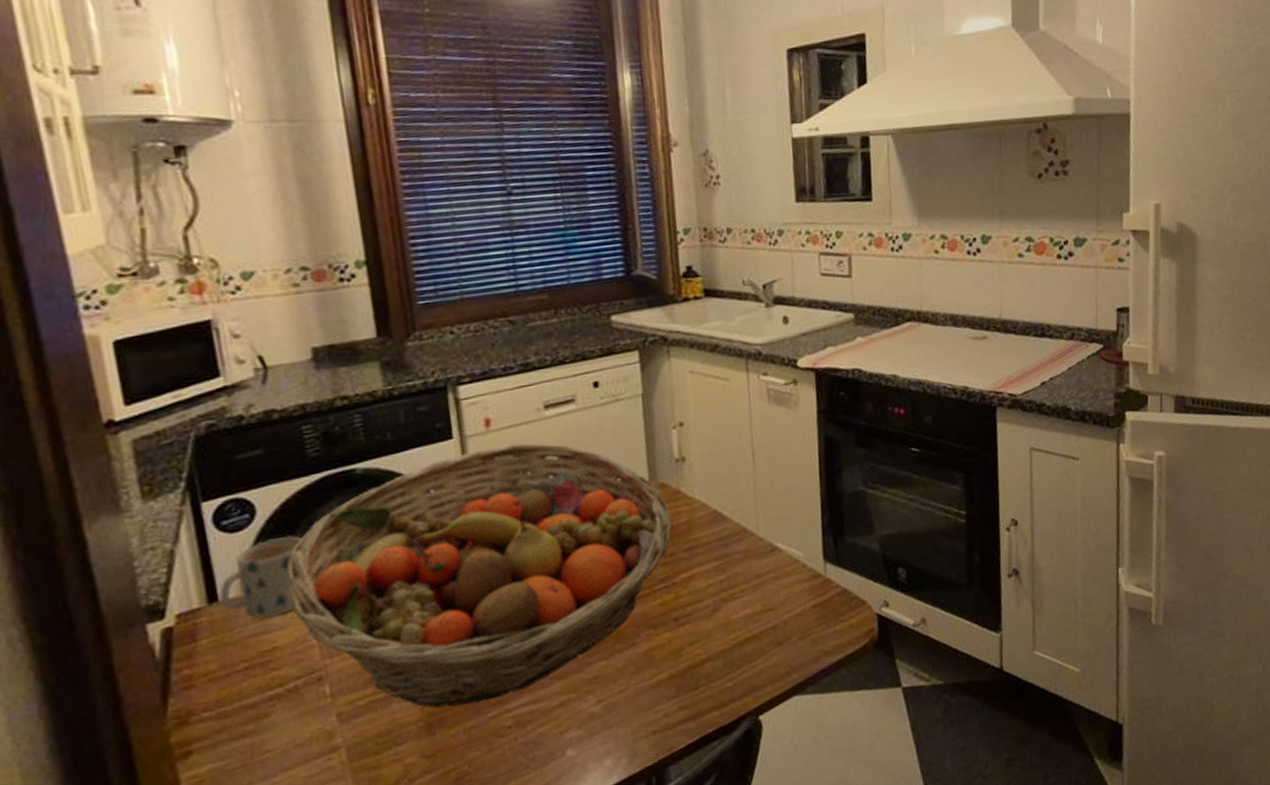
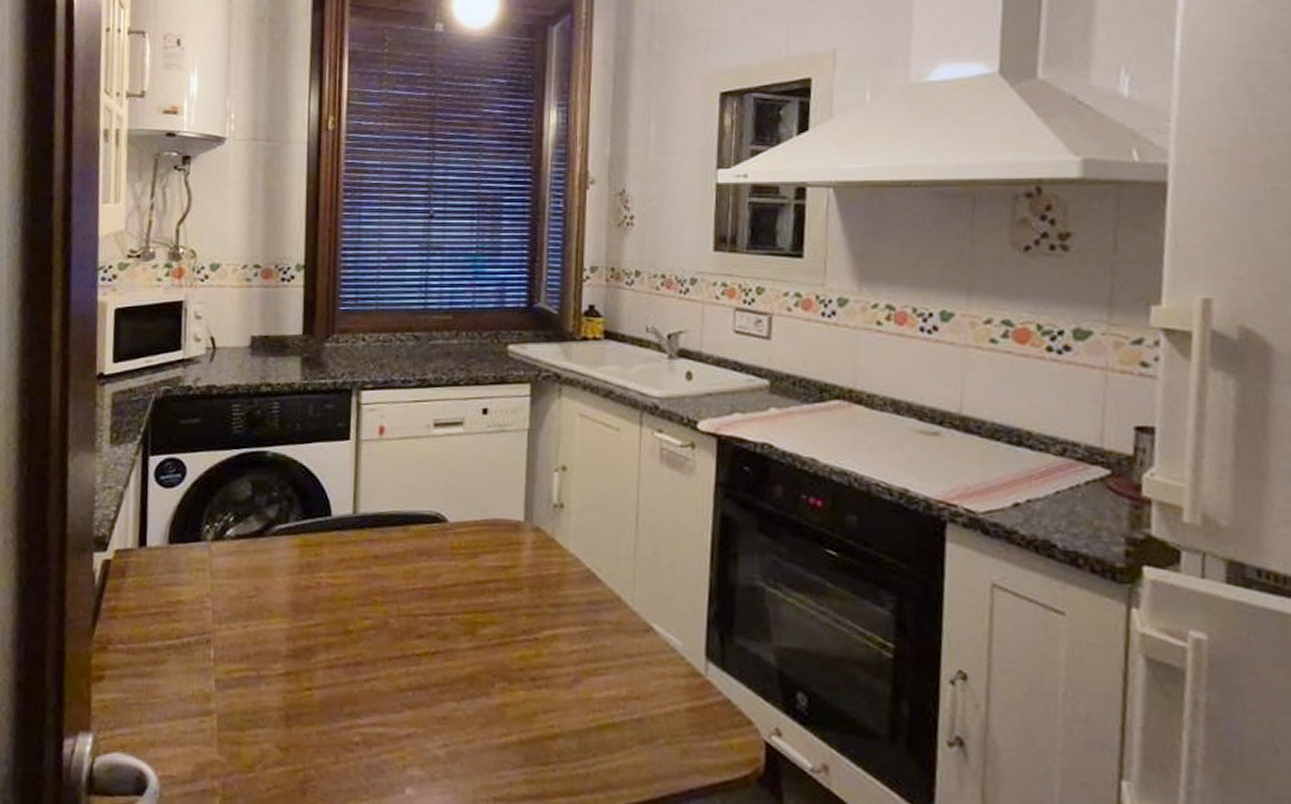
mug: present [219,535,302,618] -> none [148,500,216,572]
fruit basket: present [287,442,674,708] -> none [198,455,543,710]

